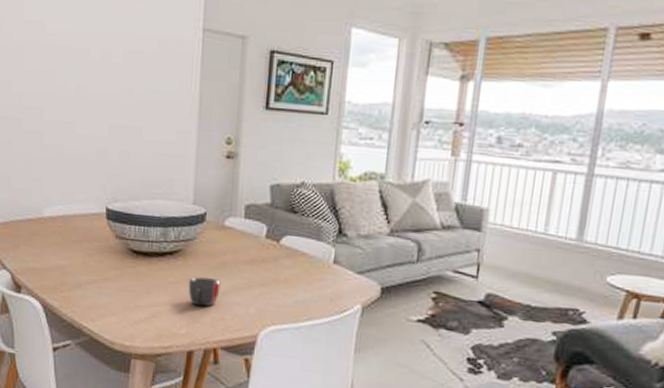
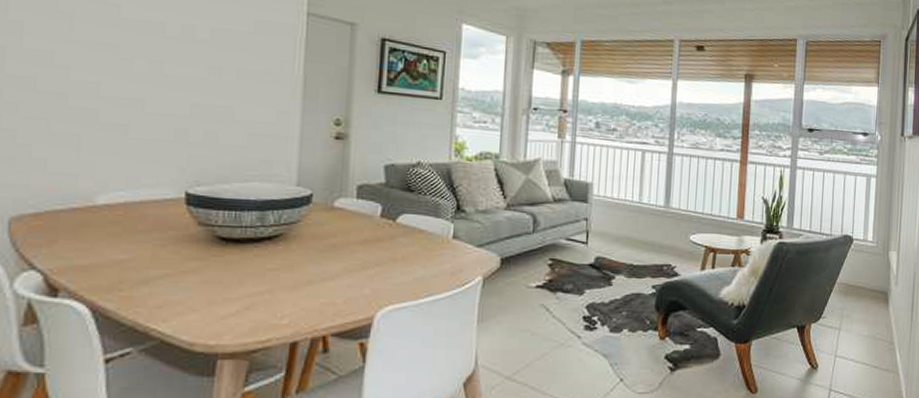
mug: present [188,277,221,307] -> none [290,261,330,293]

